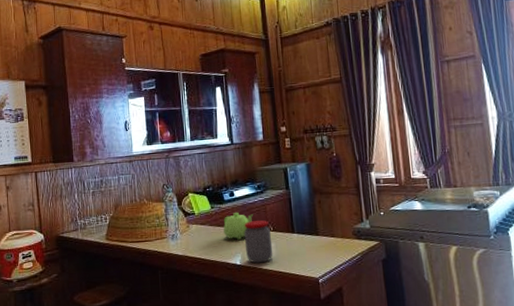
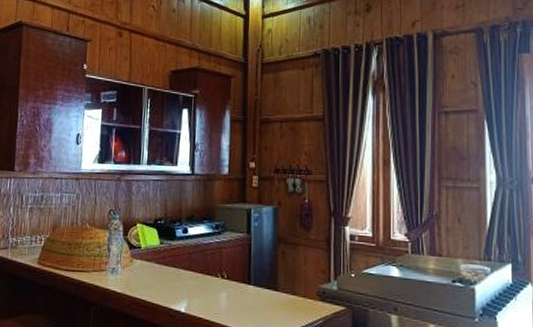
teapot: present [223,213,254,240] -> none [170,252,207,284]
jar: present [244,220,273,264] -> none [193,264,224,314]

